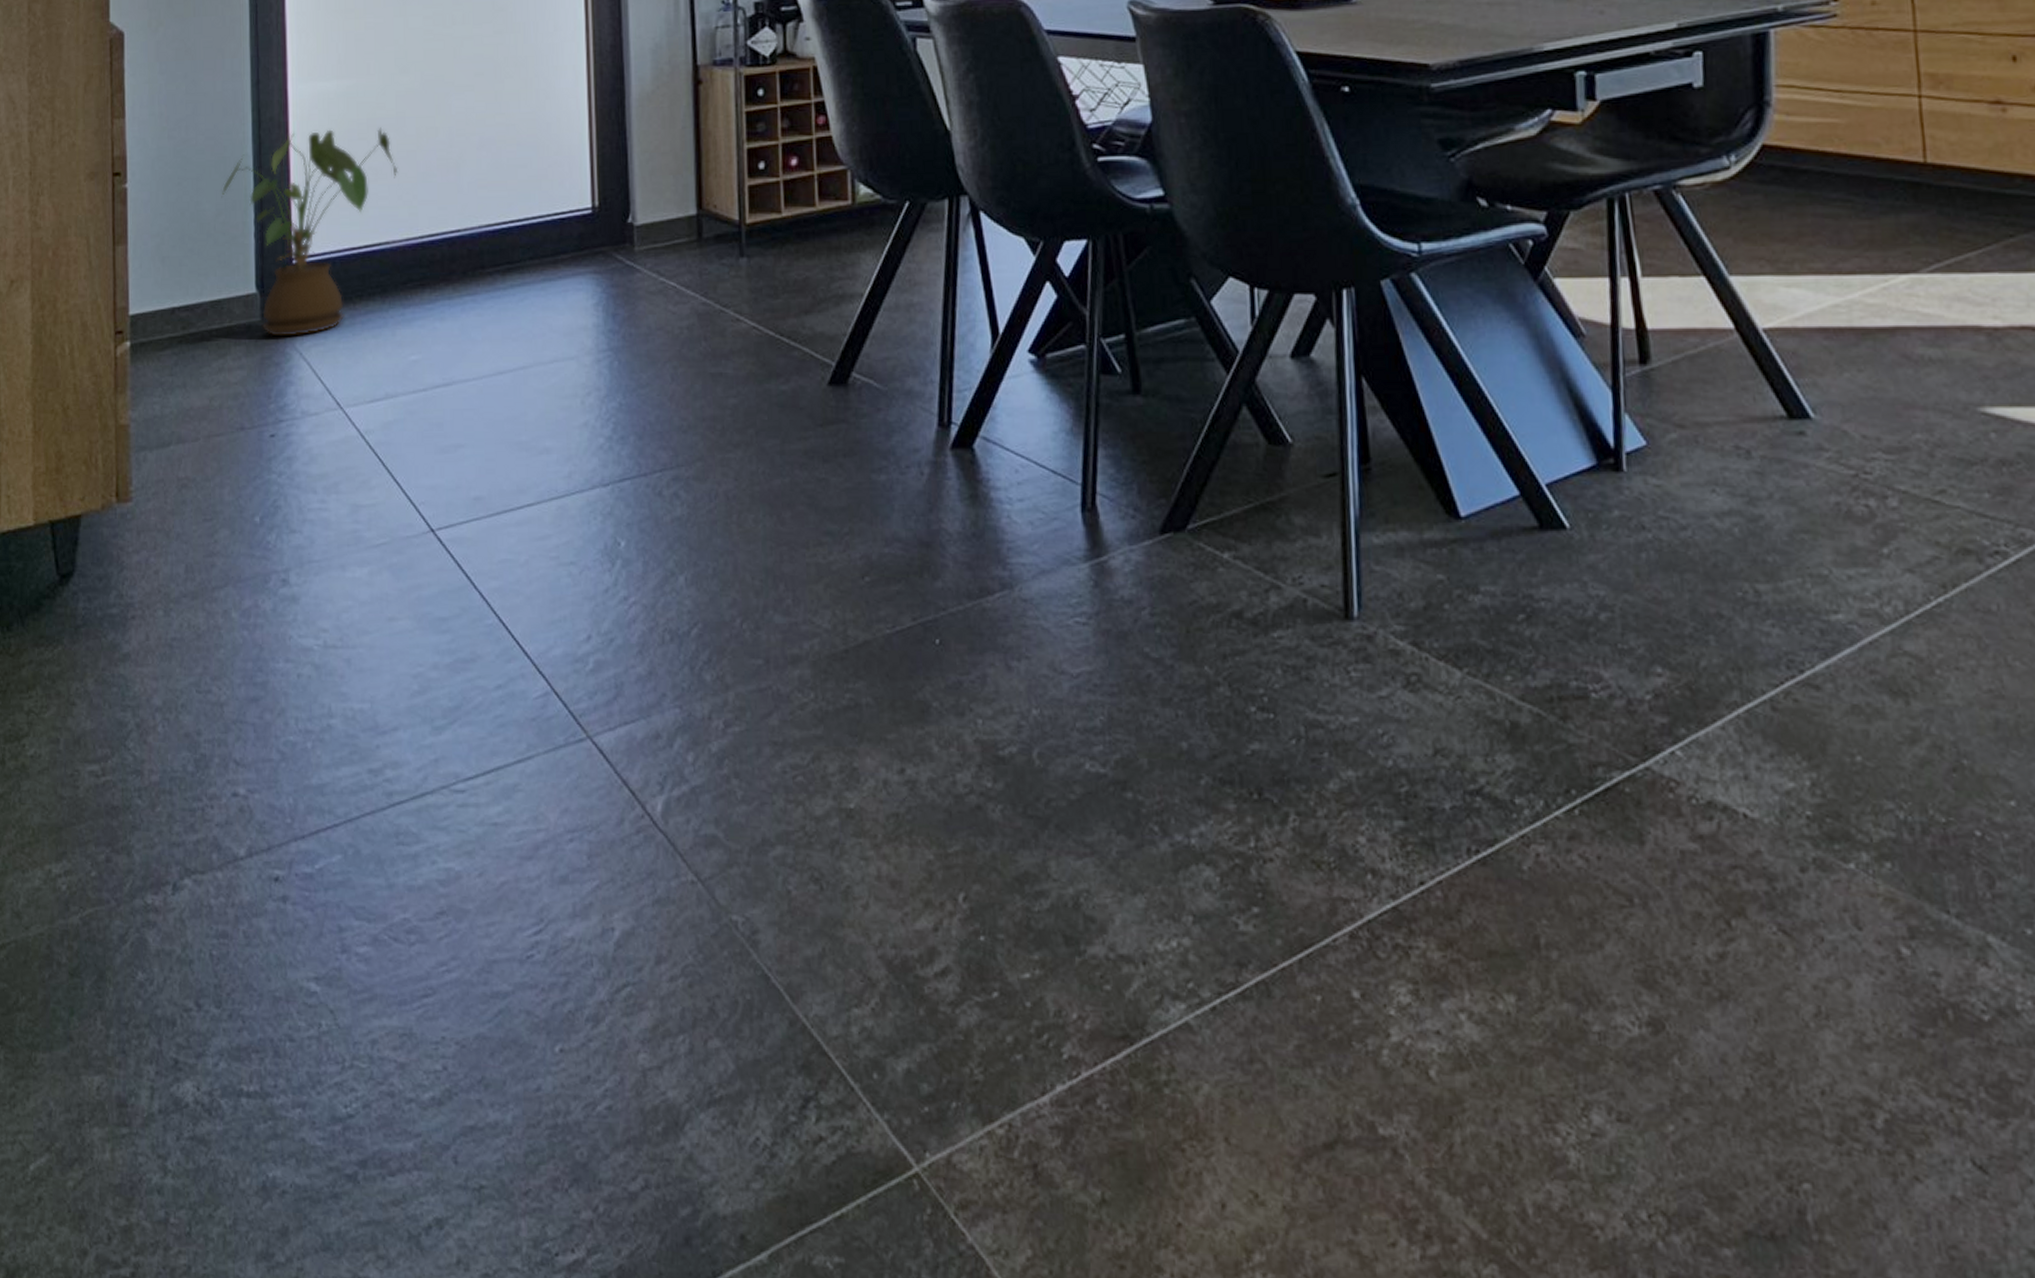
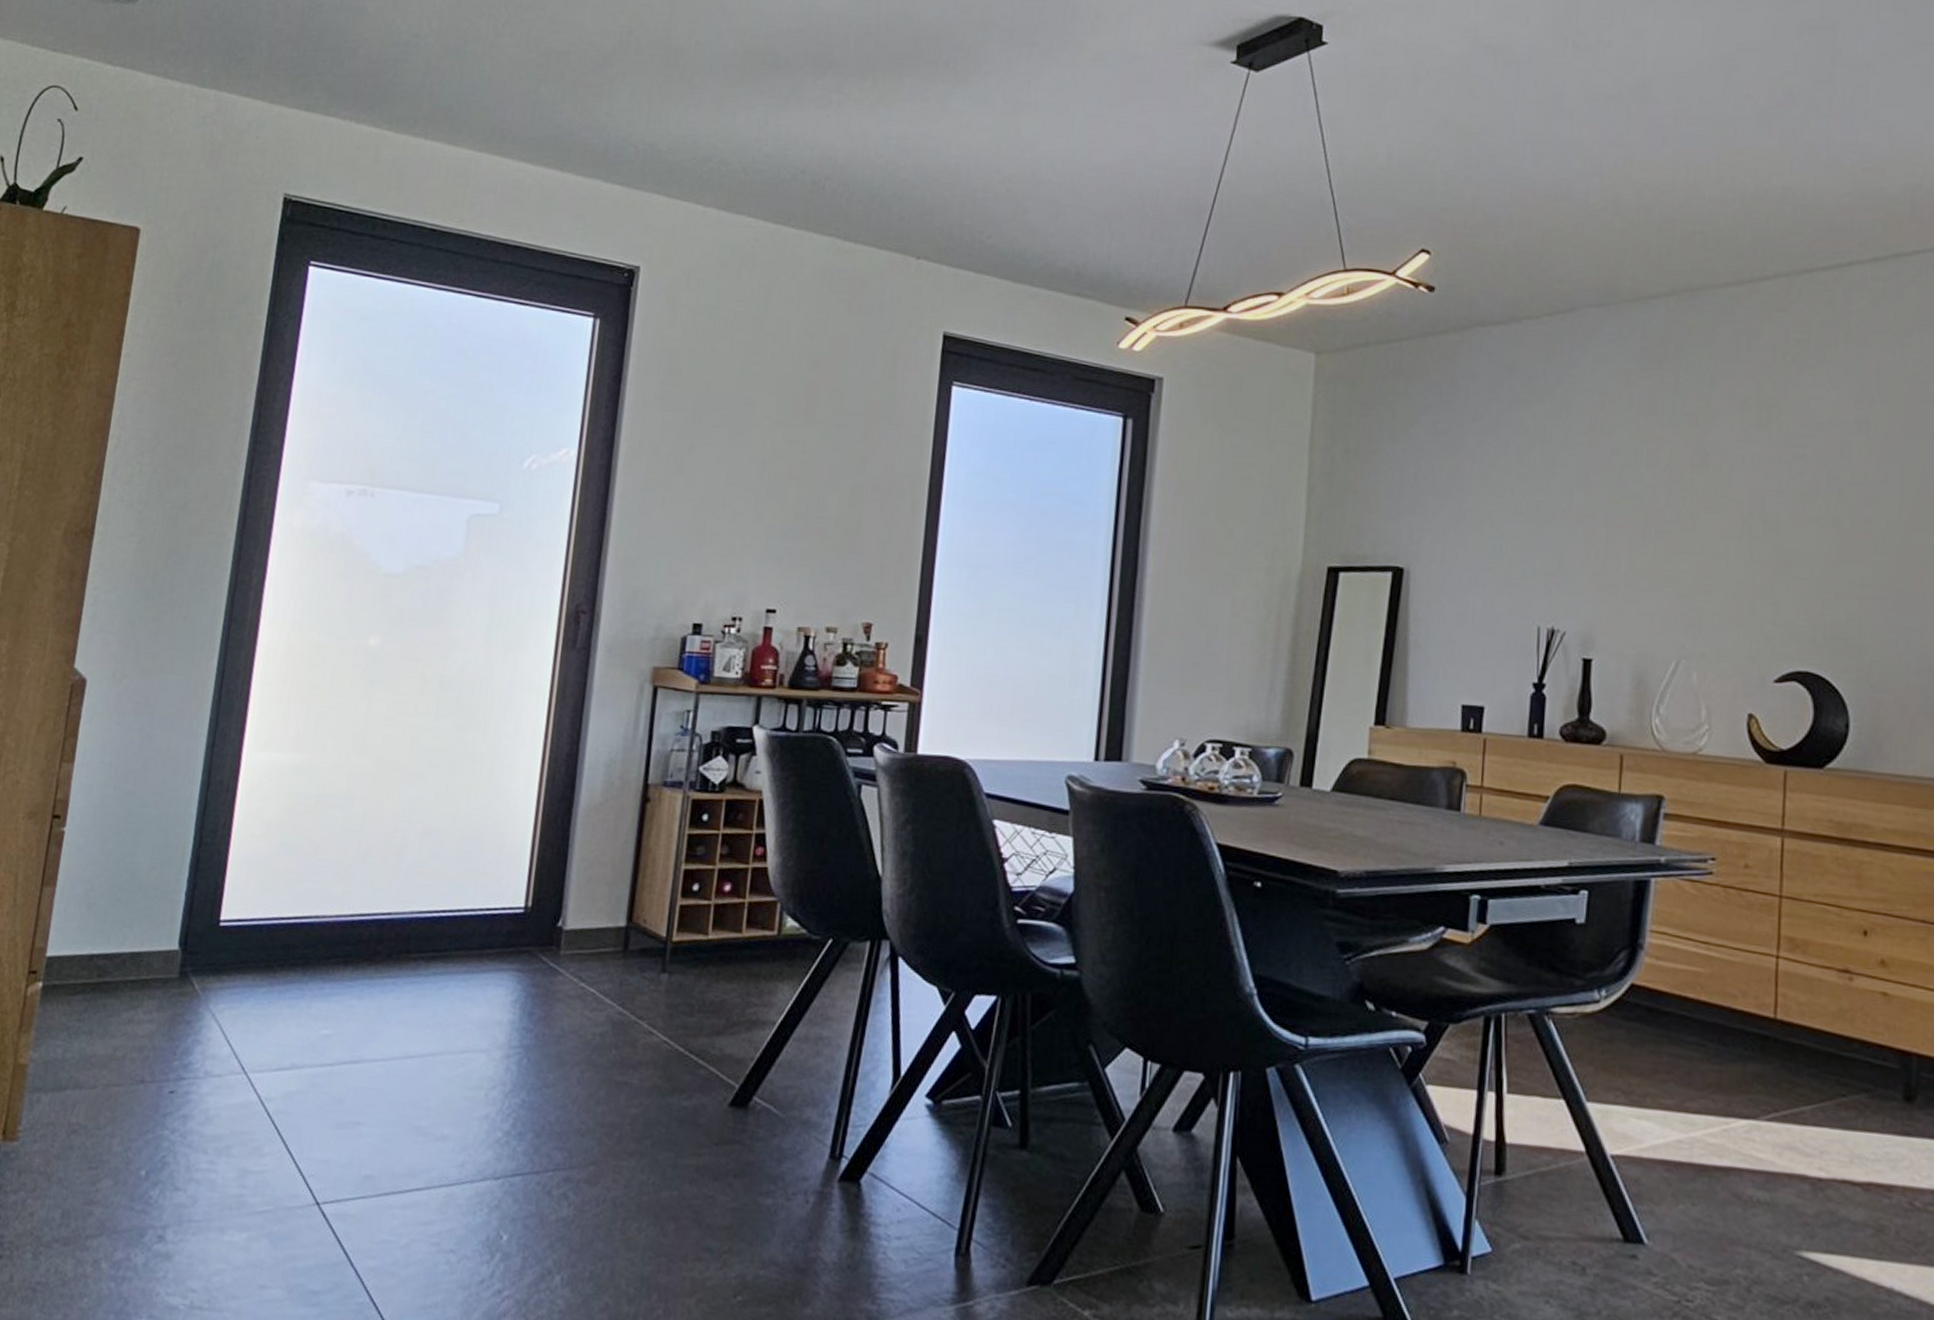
house plant: present [221,127,398,337] -> none [158,798,340,997]

